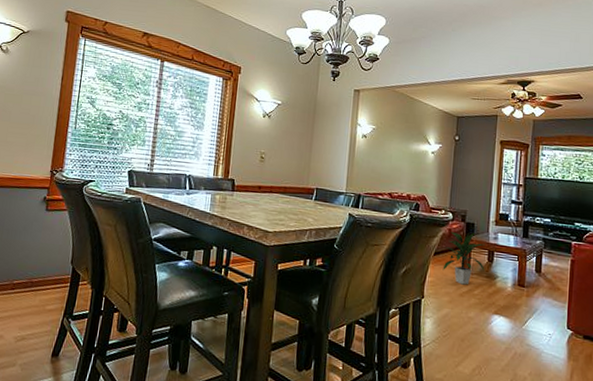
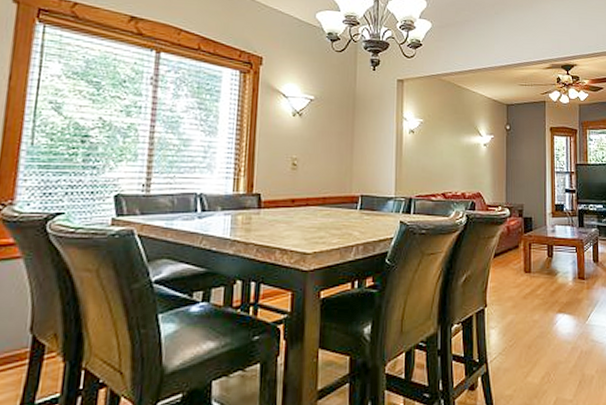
indoor plant: present [442,231,485,285] -> none [504,227,545,286]

